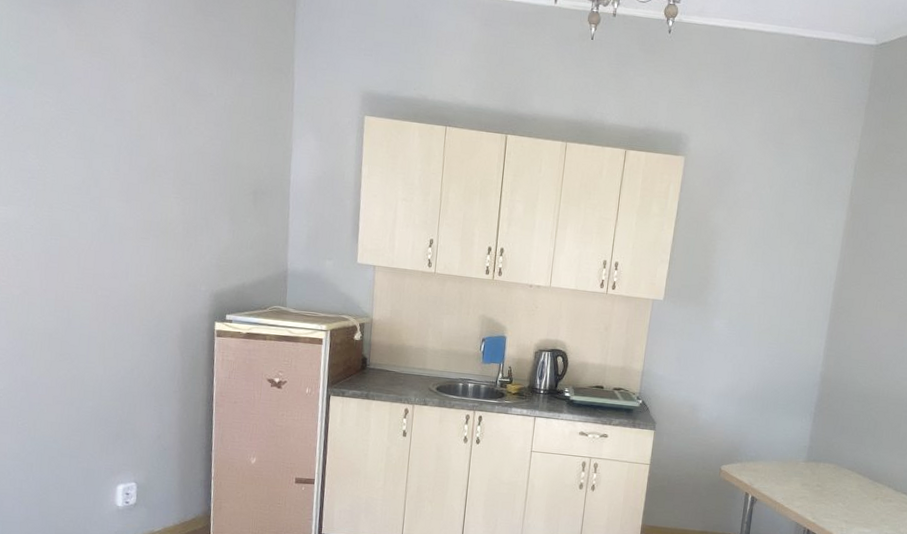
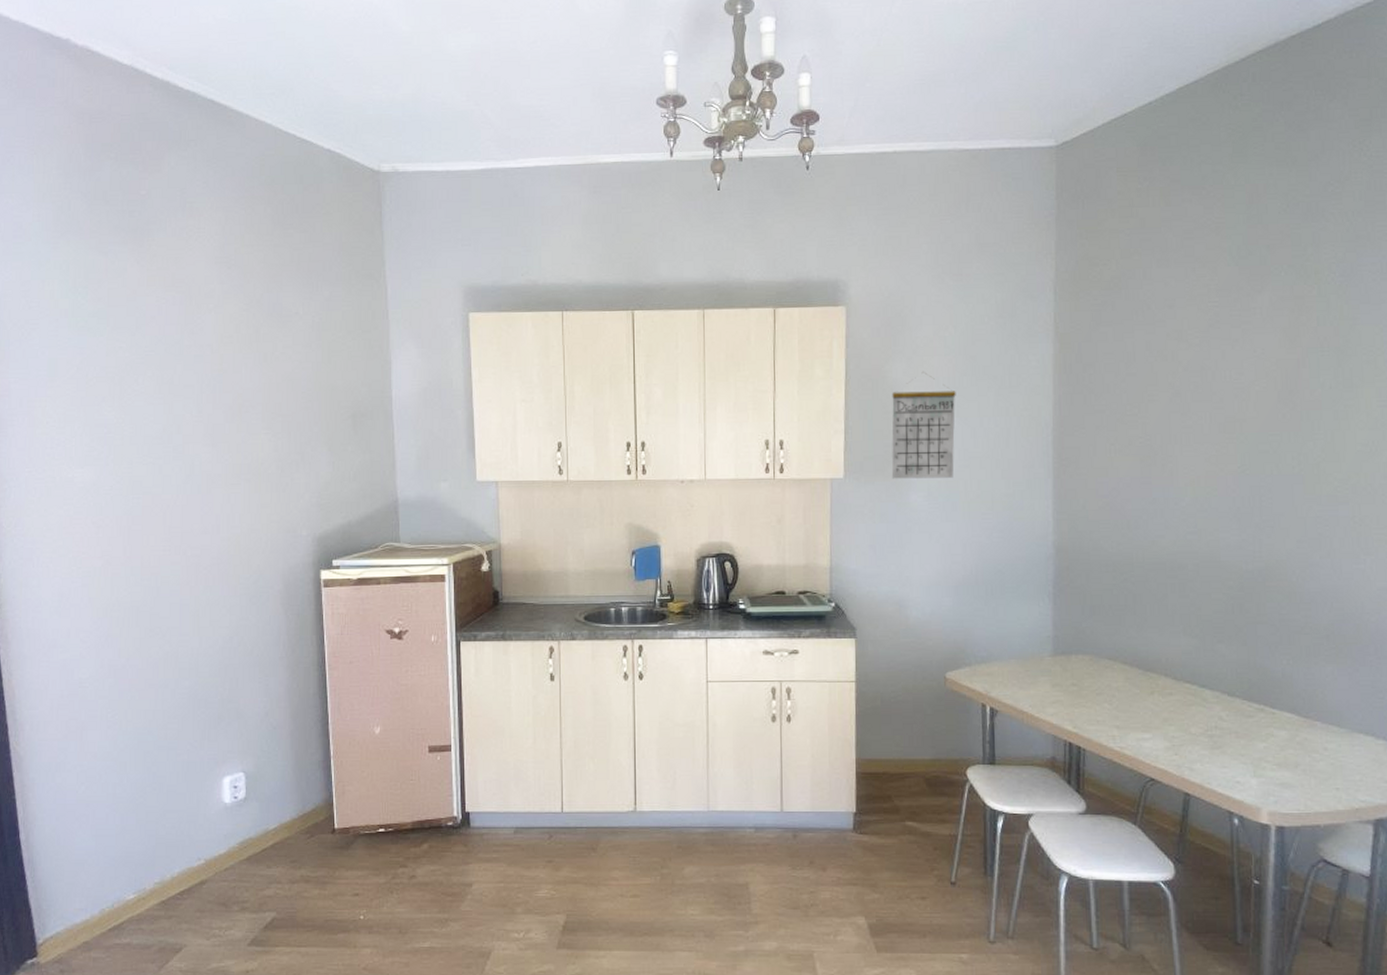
calendar: none [701,220,764,311] -> present [891,371,956,479]

